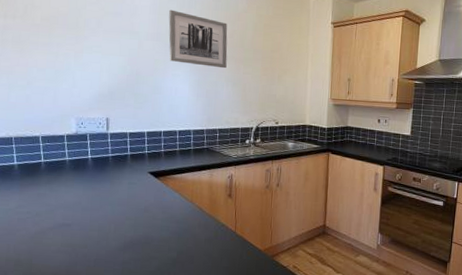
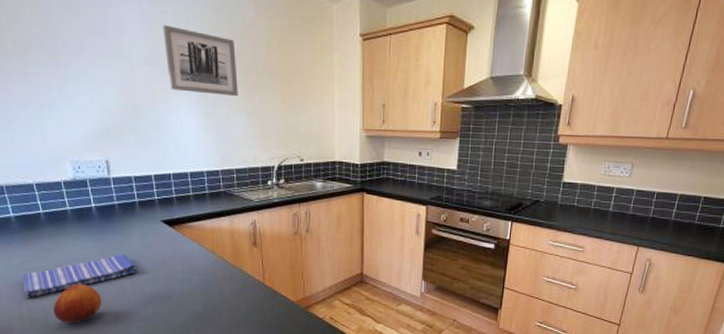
dish towel: none [14,201,121,240] -> present [22,253,137,298]
fruit: none [38,228,86,266] -> present [53,284,103,324]

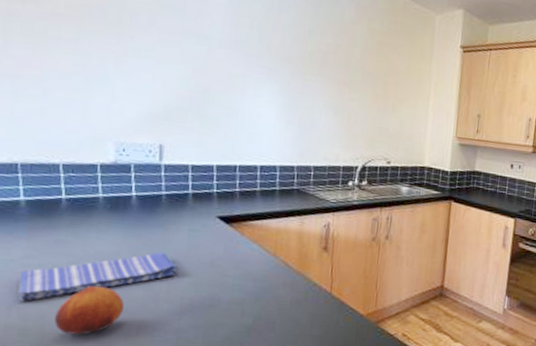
wall art: present [163,24,238,97] -> none [250,11,330,92]

